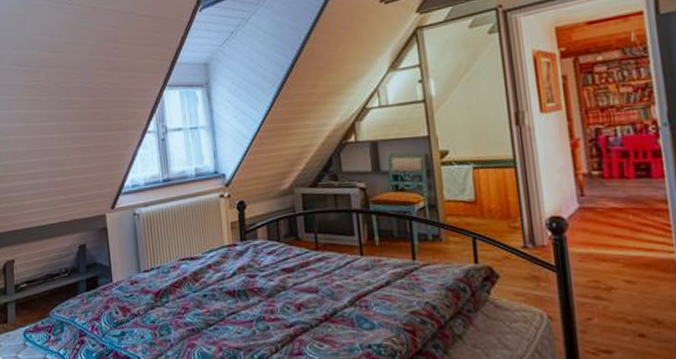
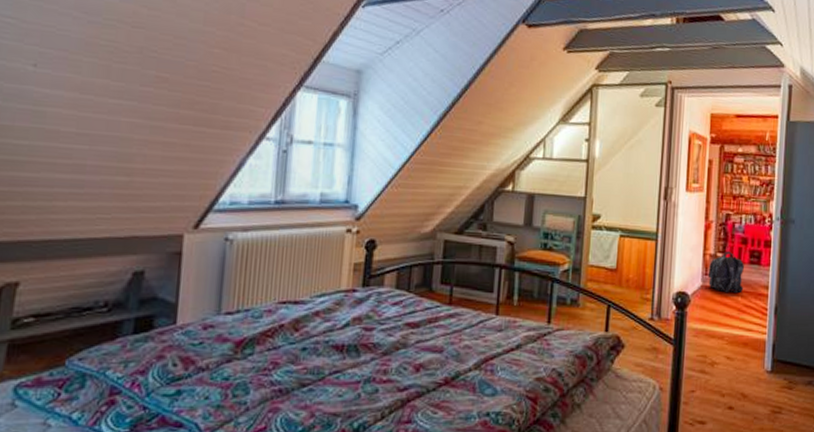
backpack: none [583,167,634,213] -> present [707,250,744,294]

